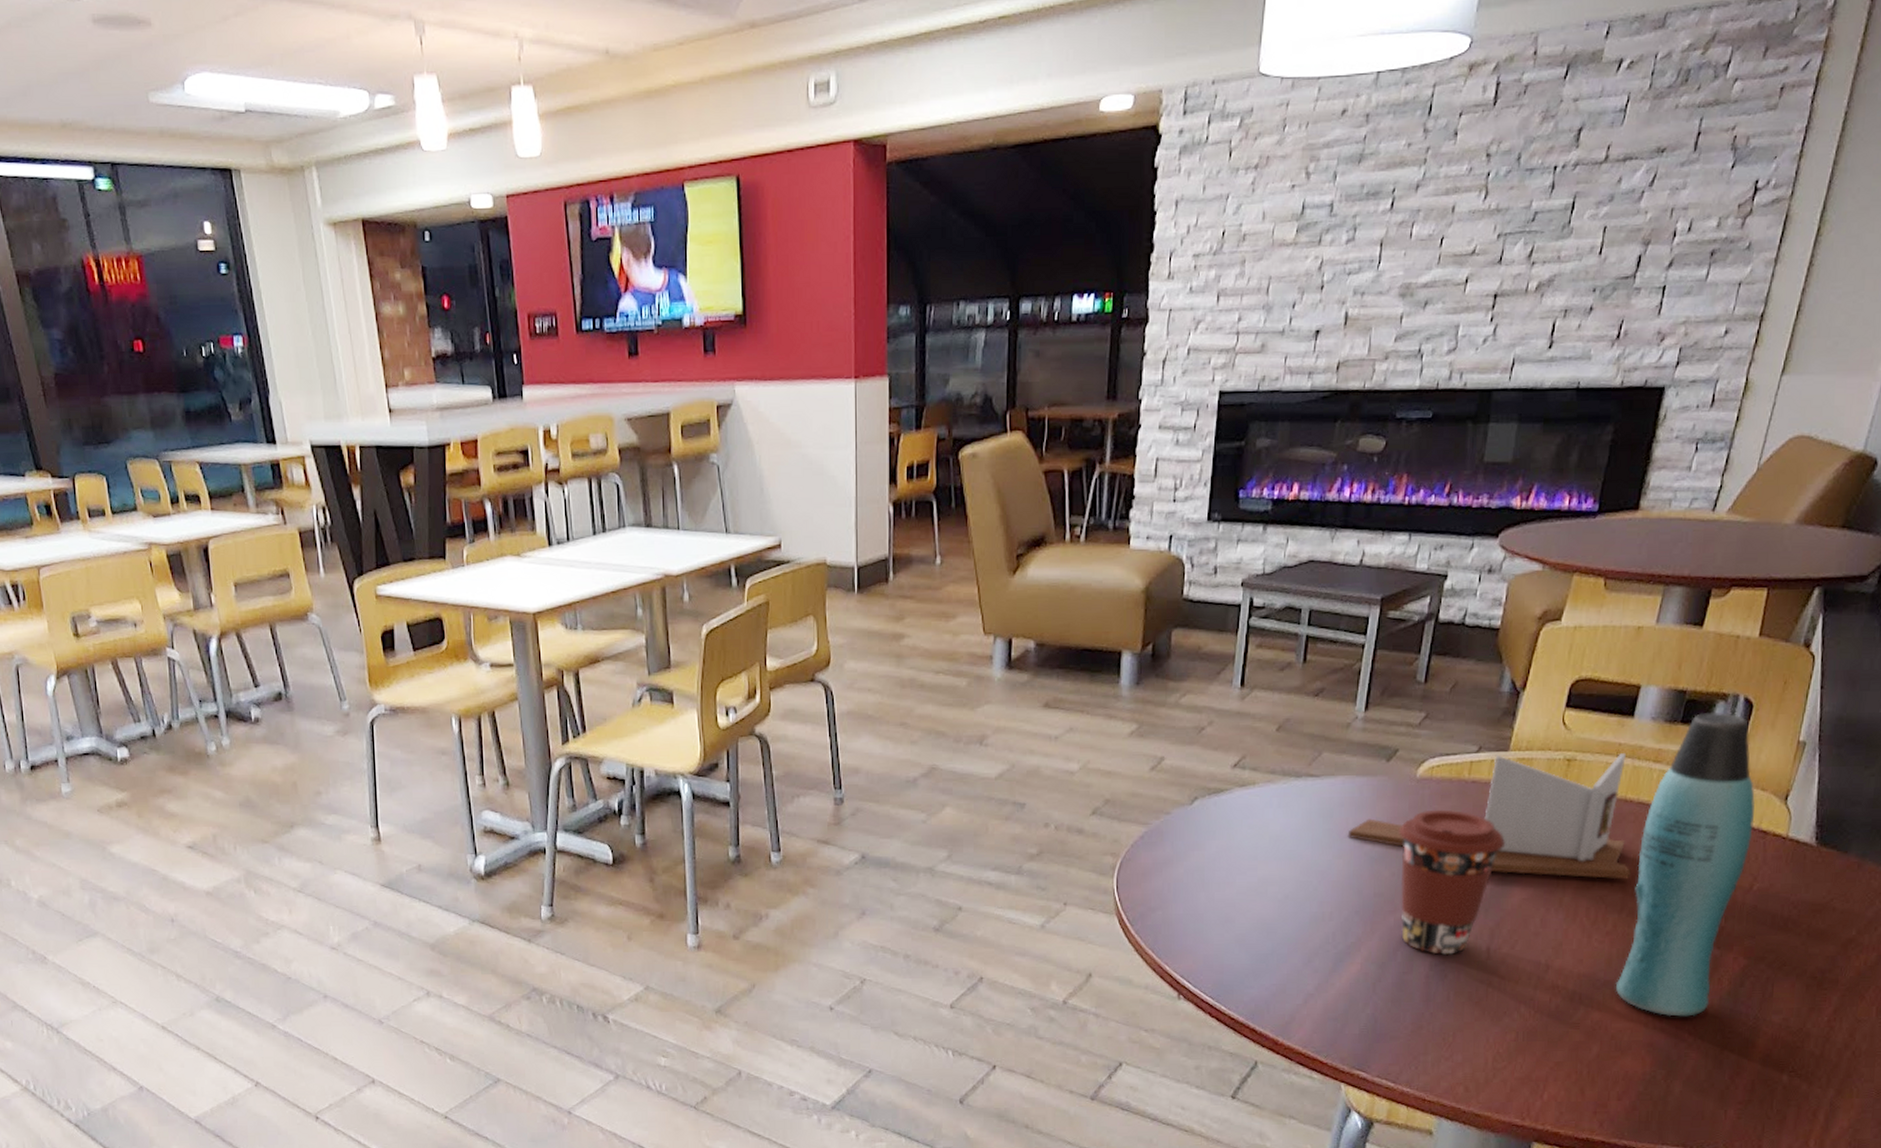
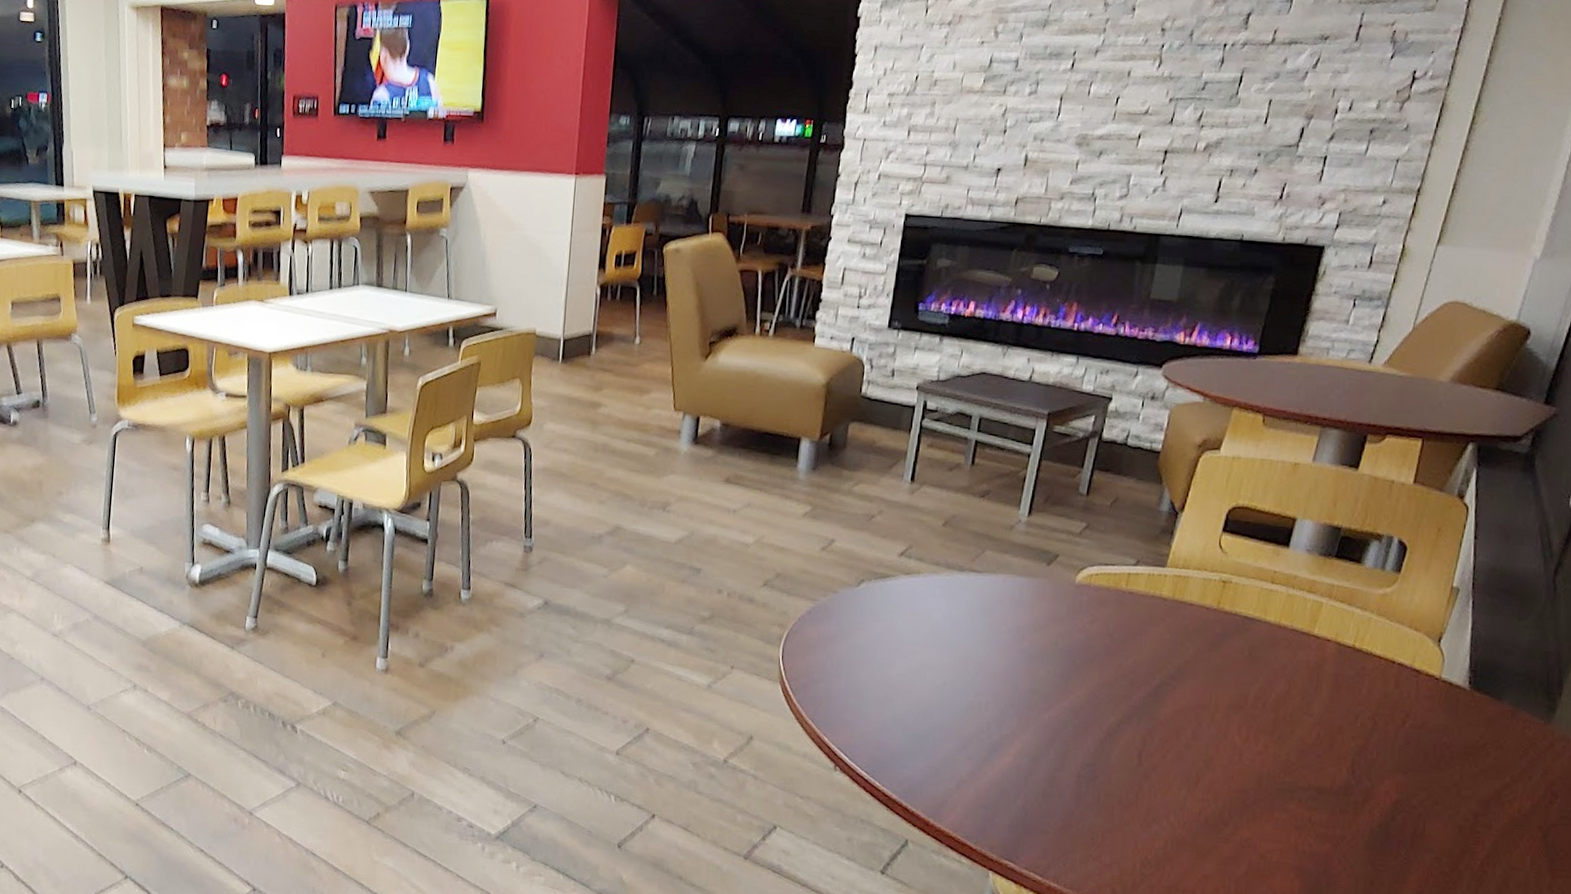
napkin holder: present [1347,753,1631,880] -> none [1006,569,1283,703]
coffee cup: present [1398,809,1505,955] -> none [1054,614,1159,757]
bottle: present [1615,713,1755,1017] -> none [1265,550,1408,845]

